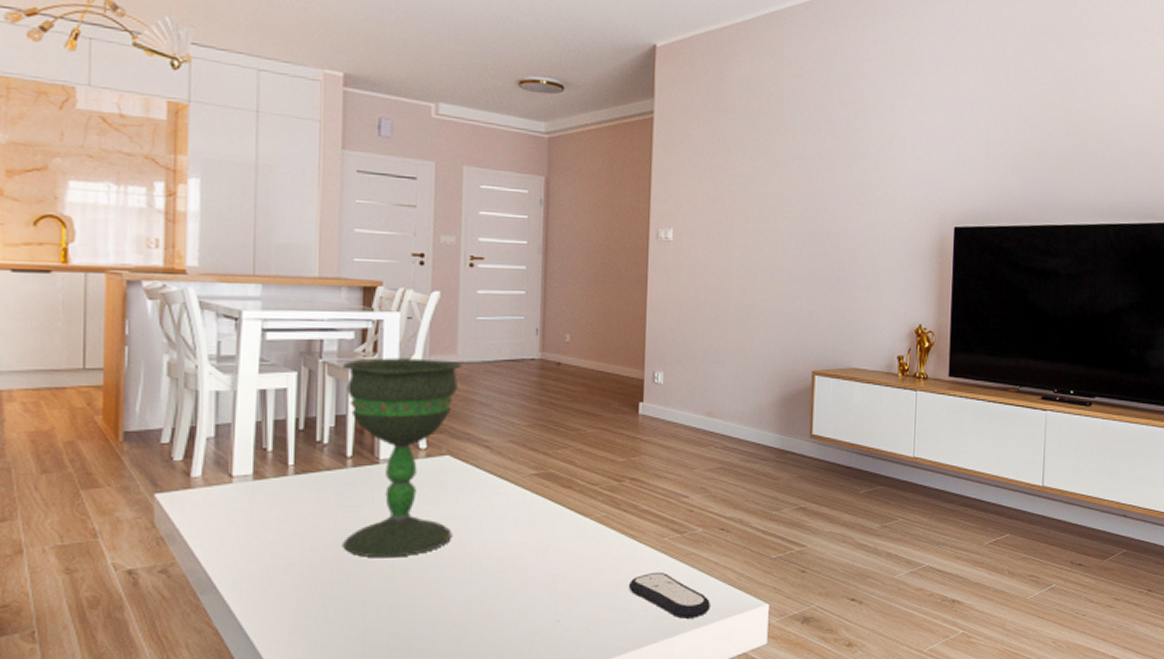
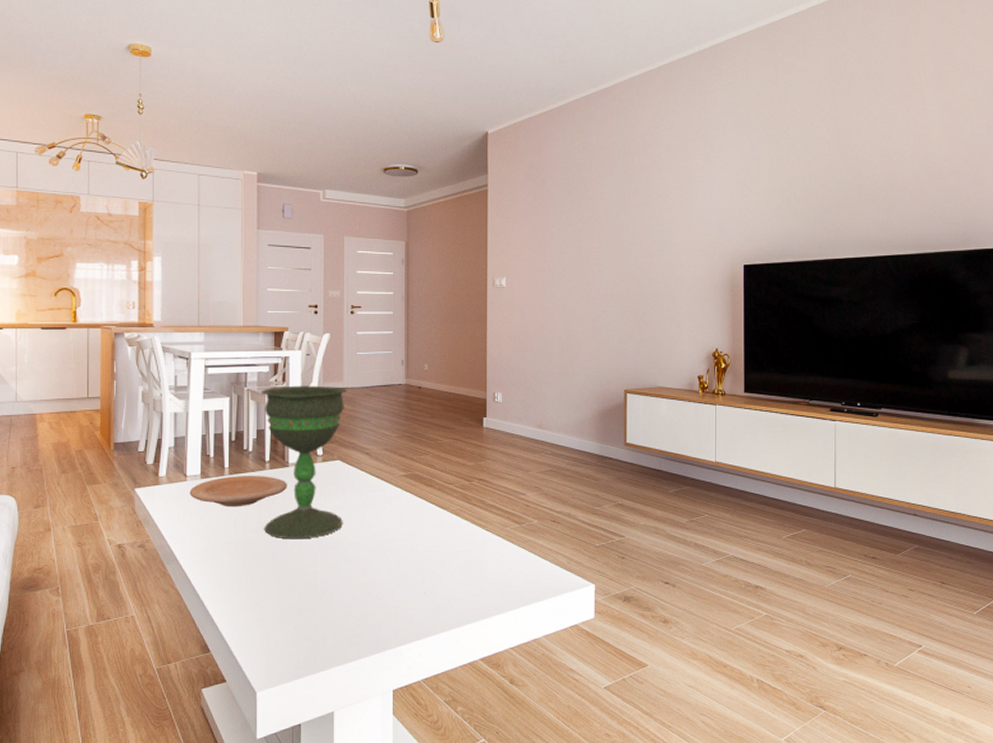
plate: none [235,476,377,518] -> present [189,476,287,507]
remote control: present [628,571,710,619] -> none [479,555,546,594]

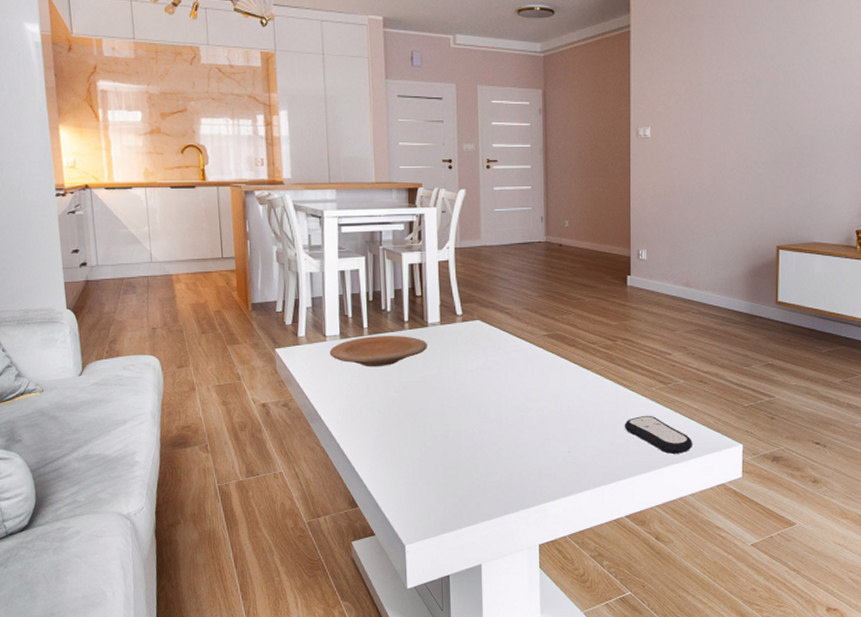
chalice: present [260,385,348,540] -> none [396,243,486,399]
remote control: none [479,555,546,594] -> present [624,415,692,454]

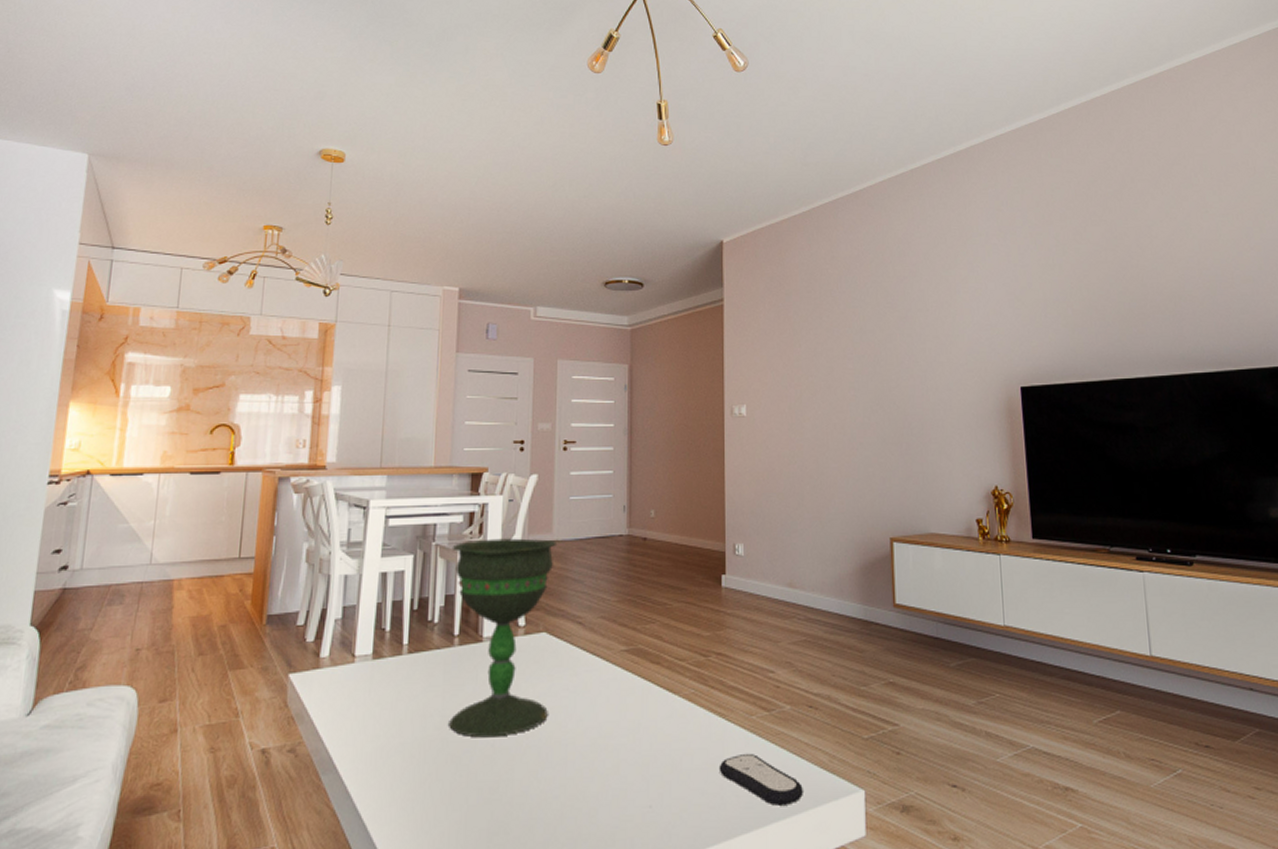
plate: present [329,336,427,367] -> none [356,654,480,697]
chalice: none [396,243,486,399] -> present [449,538,558,738]

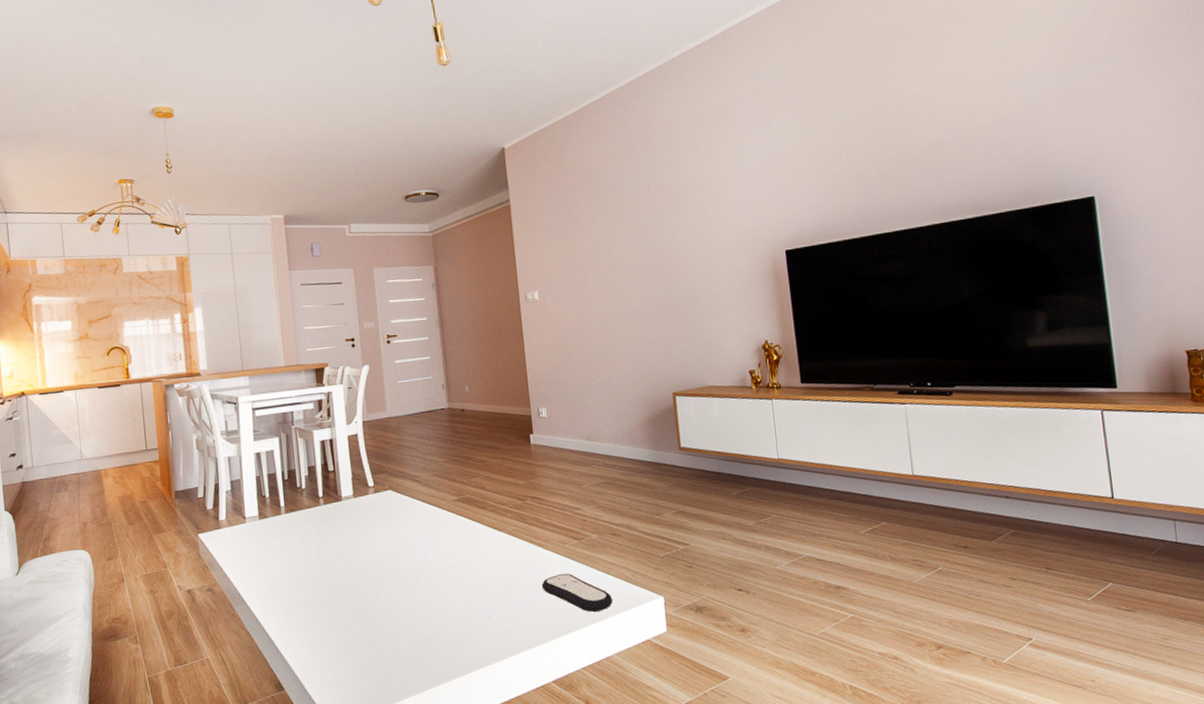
chalice: present [449,538,558,738] -> none [308,416,401,573]

